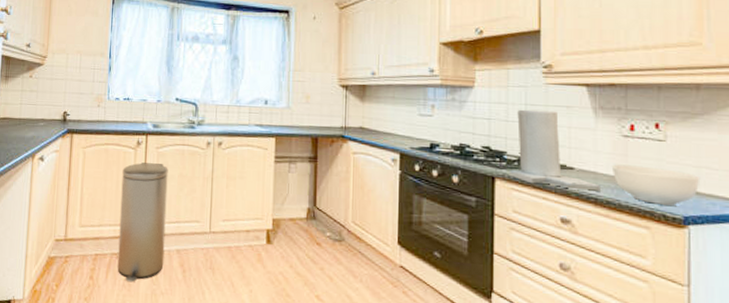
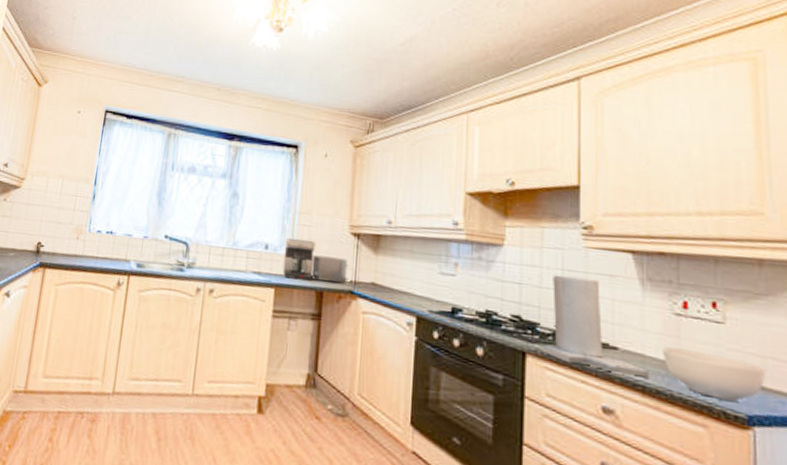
pedal bin: present [117,162,168,283] -> none [82,306,150,450]
coffee maker: none [281,93,309,129] -> present [282,237,315,281]
toaster: none [307,106,339,130] -> present [311,255,348,284]

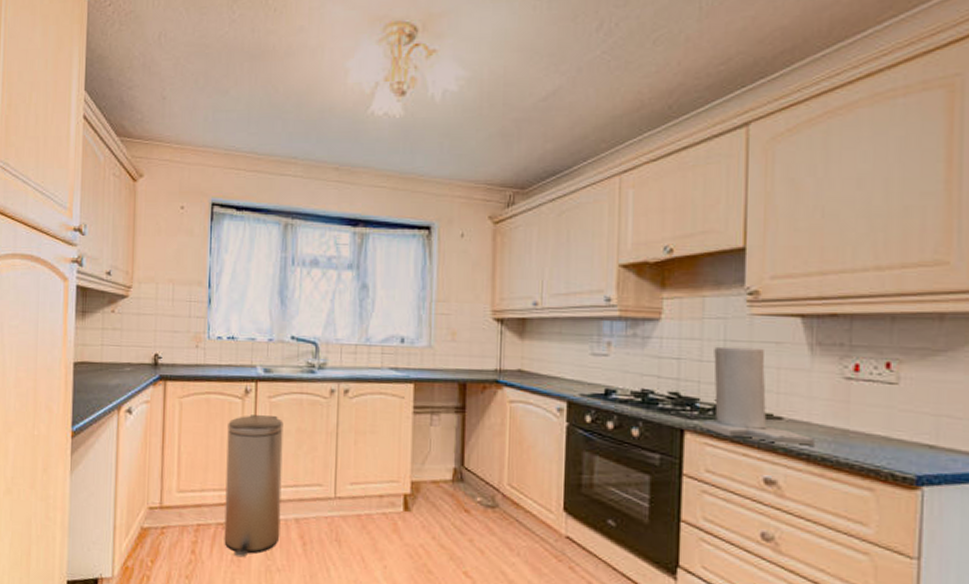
pedal bin: none [82,306,150,450] -> present [224,415,284,558]
coffee maker: present [282,237,315,281] -> none [421,328,456,373]
toaster: present [311,255,348,284] -> none [453,345,493,373]
bowl: present [661,347,765,402] -> none [829,413,938,463]

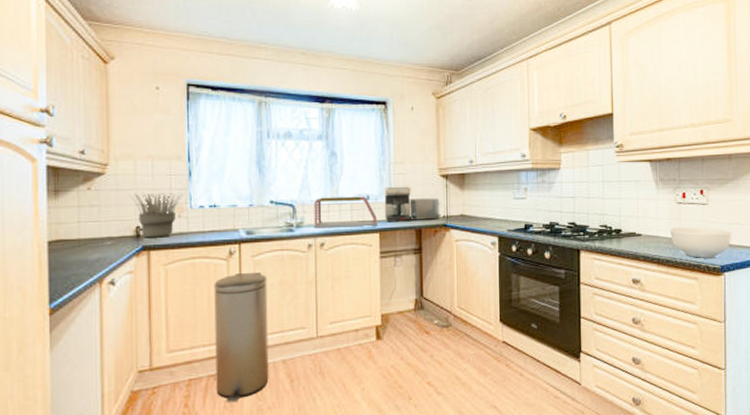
potted plant: none [150,318,202,368] -> present [130,192,183,238]
dish rack: none [338,336,413,376] -> present [314,196,378,229]
coffee maker: none [421,328,456,373] -> present [384,186,413,222]
toaster: none [453,345,493,373] -> present [410,198,442,220]
paper towel: present [701,346,815,446] -> none [591,185,662,253]
bowl: none [829,413,938,463] -> present [669,227,731,258]

